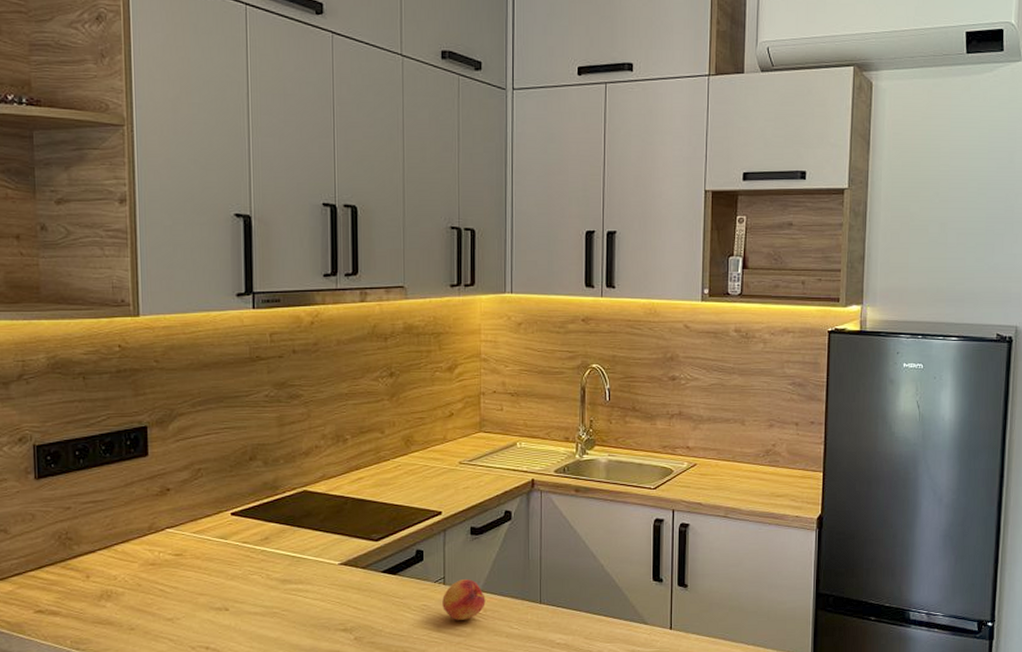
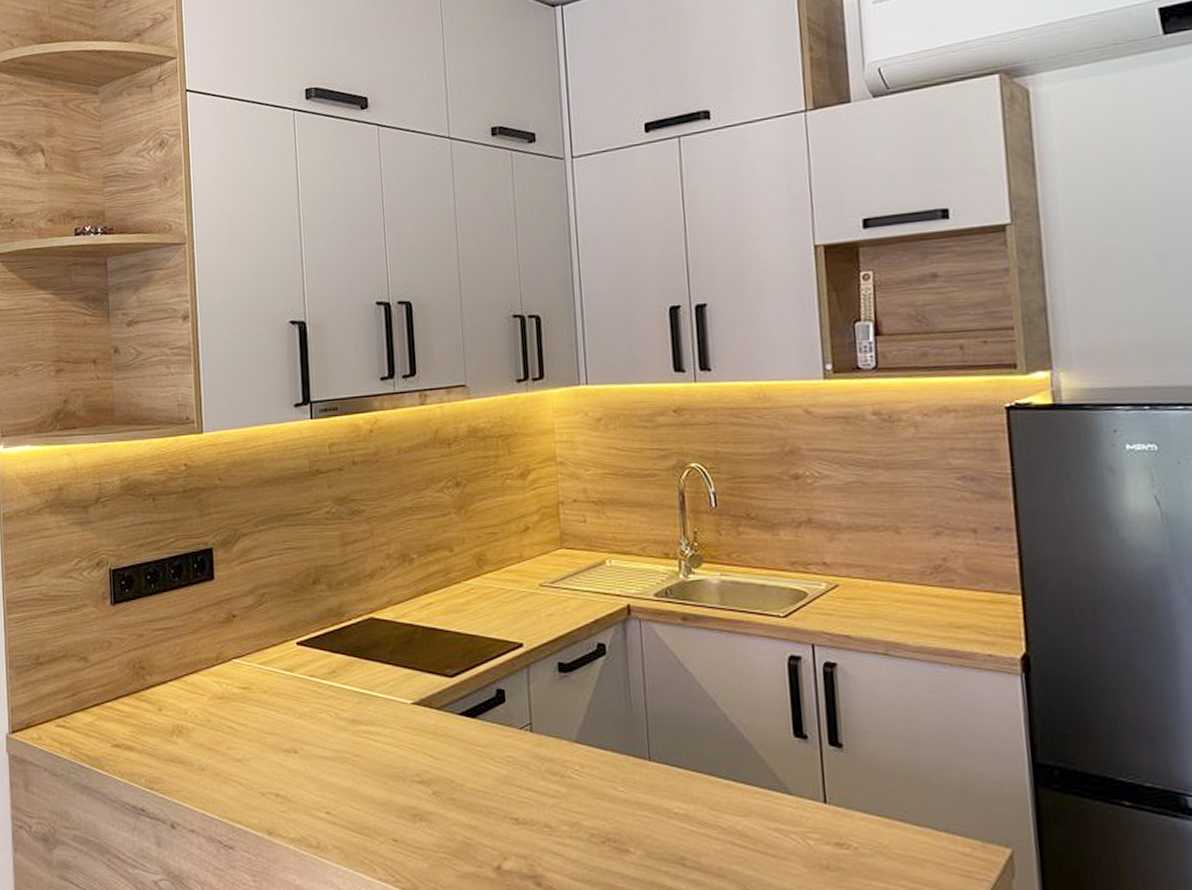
fruit: present [442,579,486,620] -> none [530,727,582,777]

